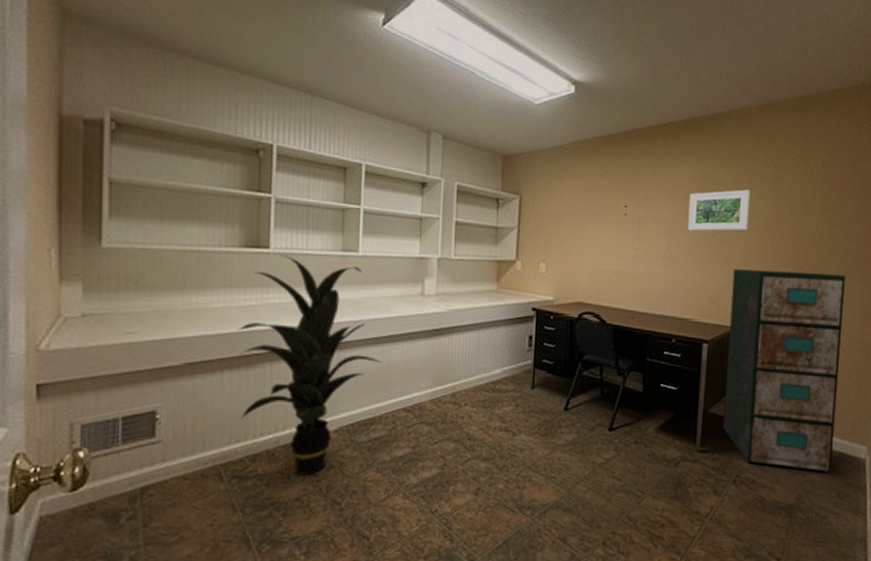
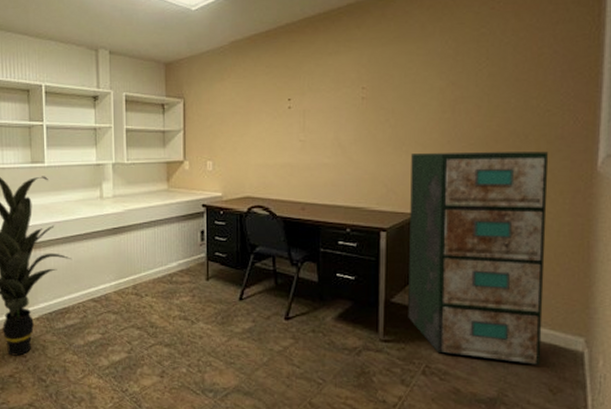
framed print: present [687,189,751,231] -> none [357,69,427,118]

